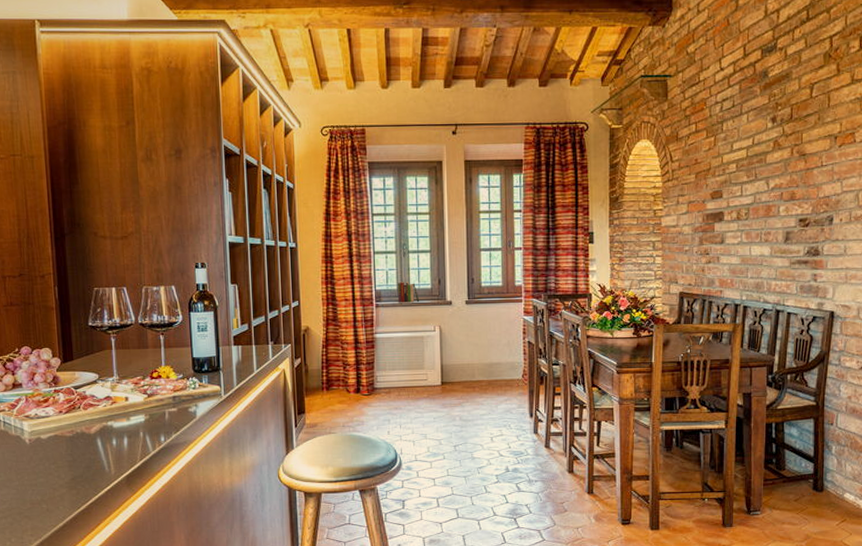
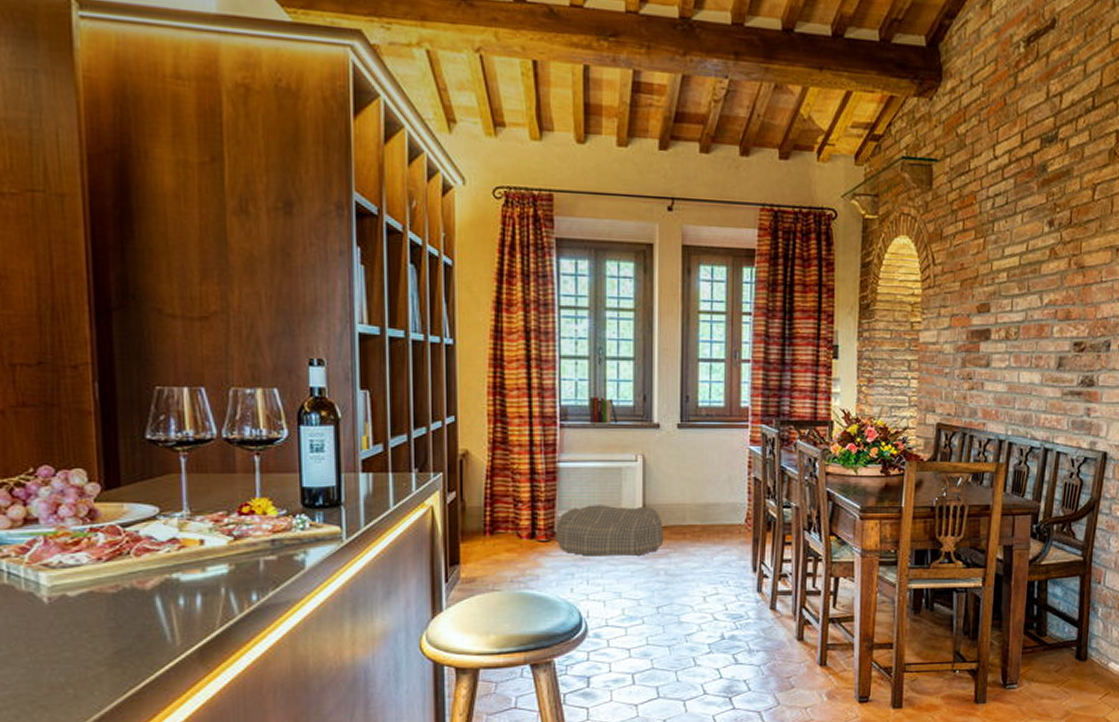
dog bed: none [374,366,458,406] -> present [555,505,664,556]

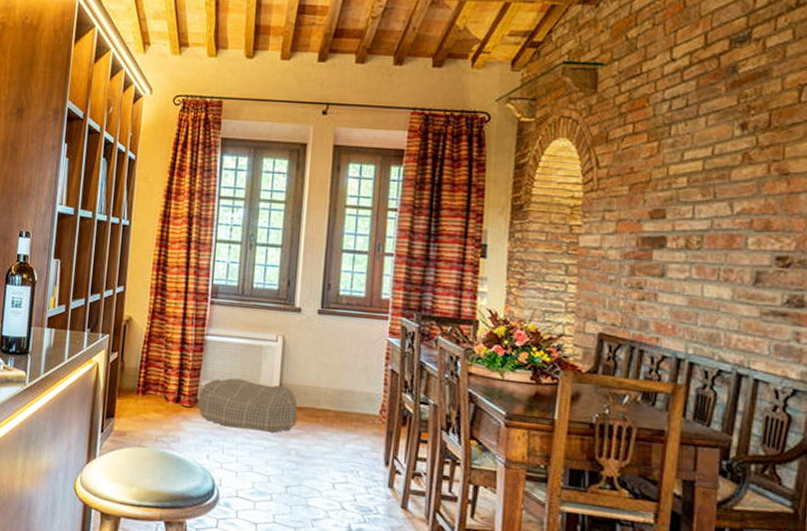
books: present [589,396,618,424] -> none [236,278,263,305]

